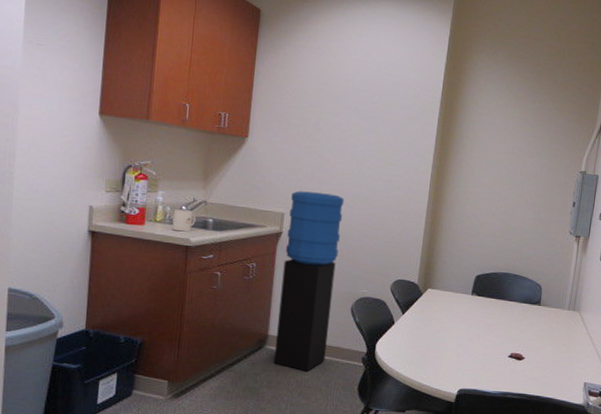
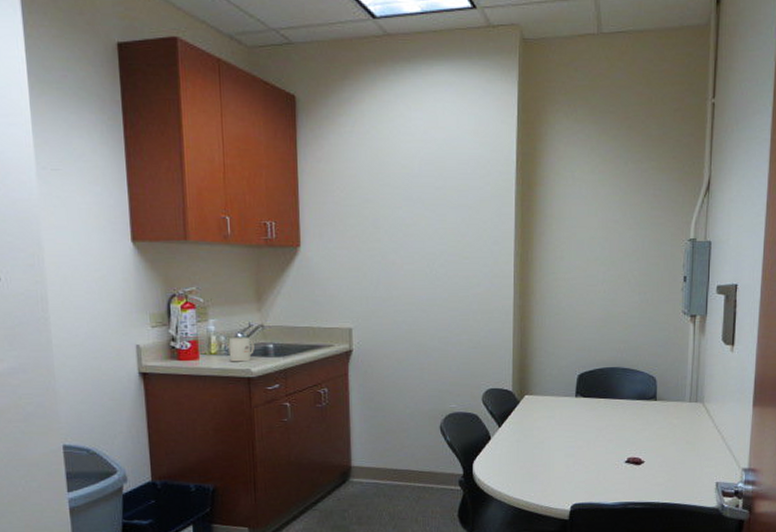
water cooler: present [273,191,345,373] -> none [357,300,418,503]

